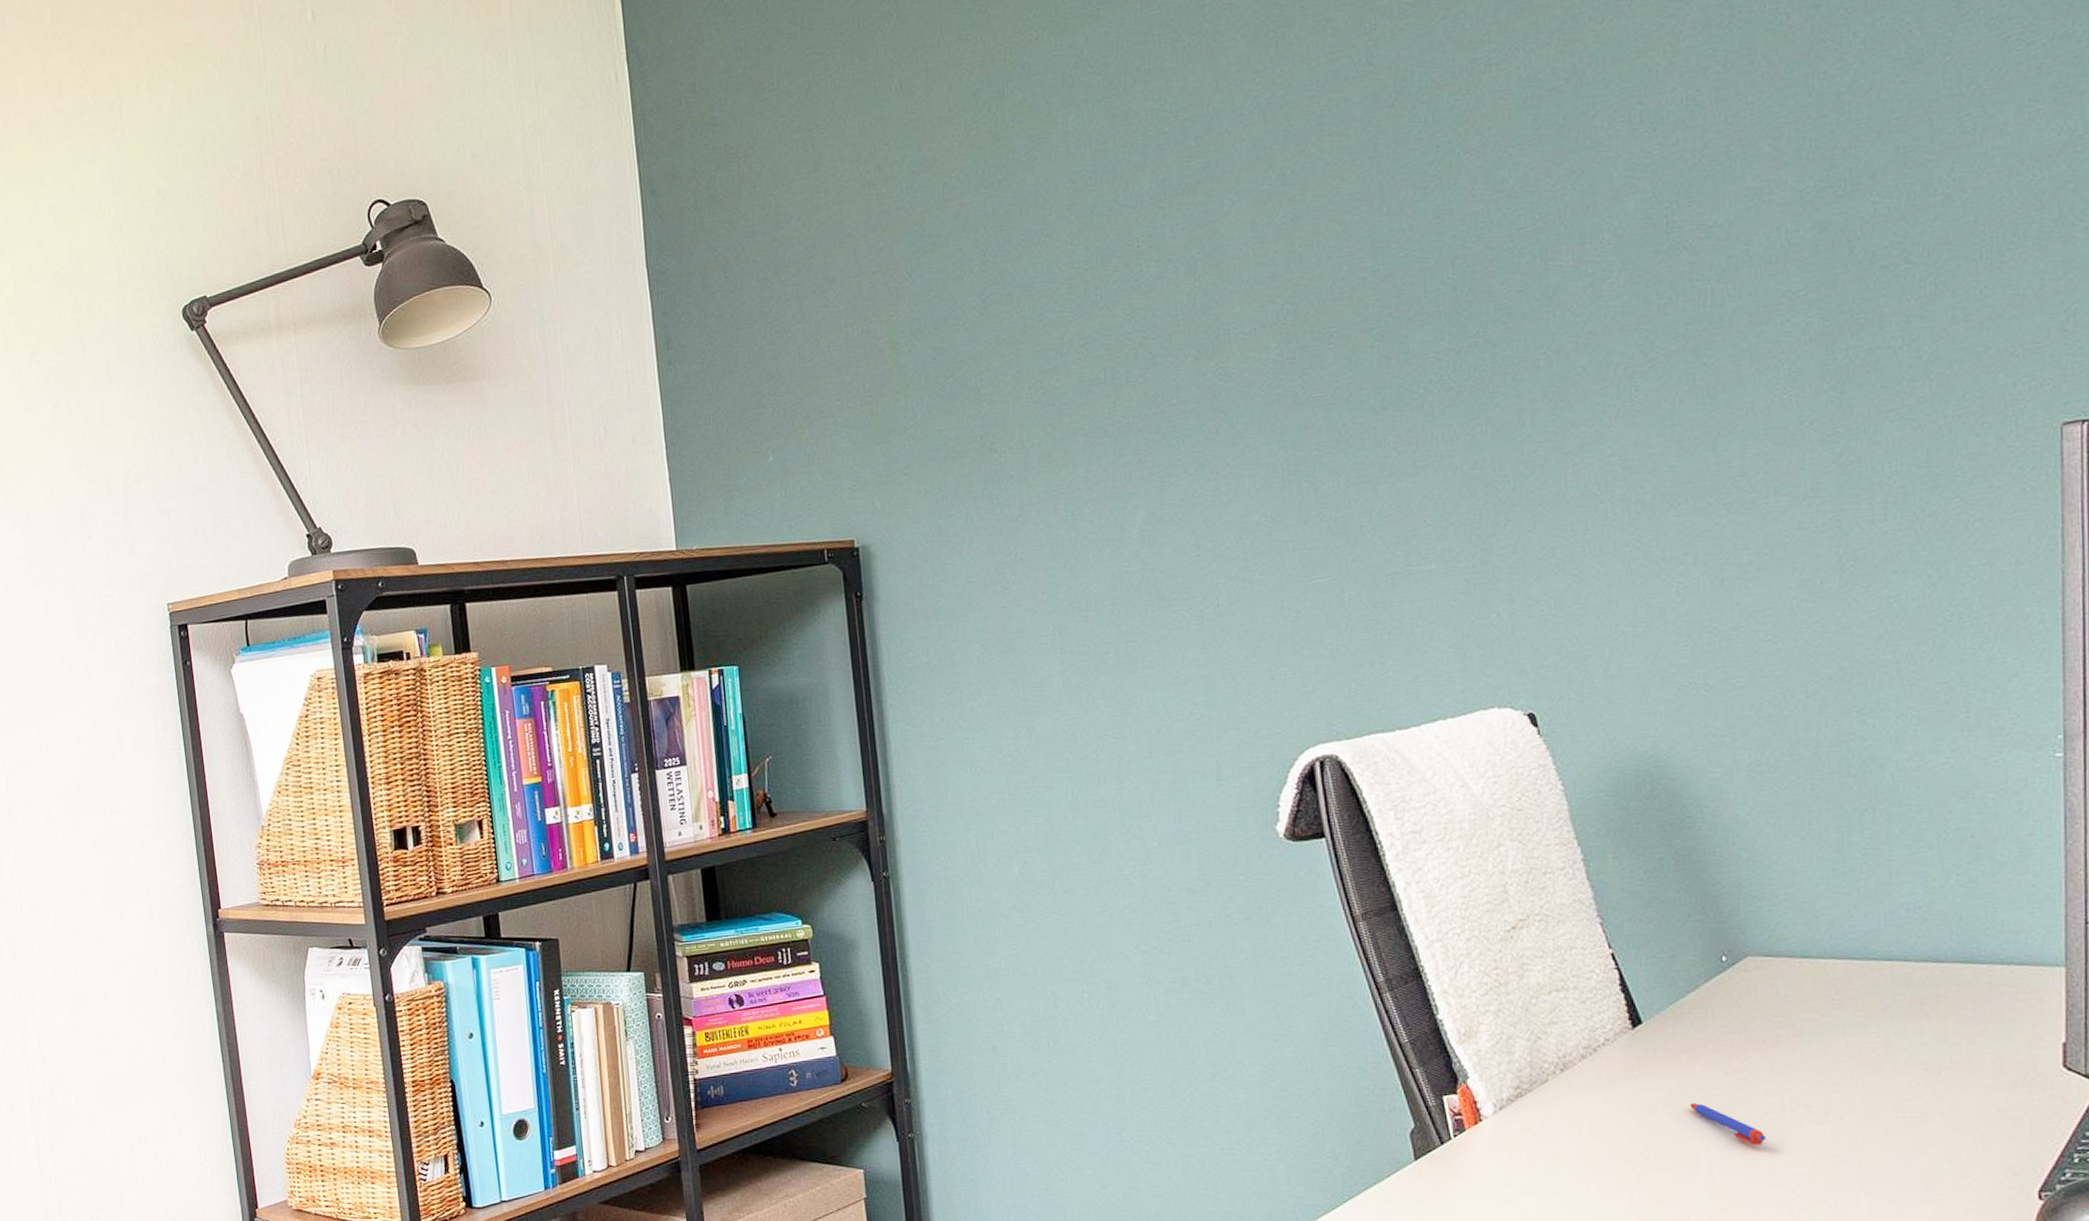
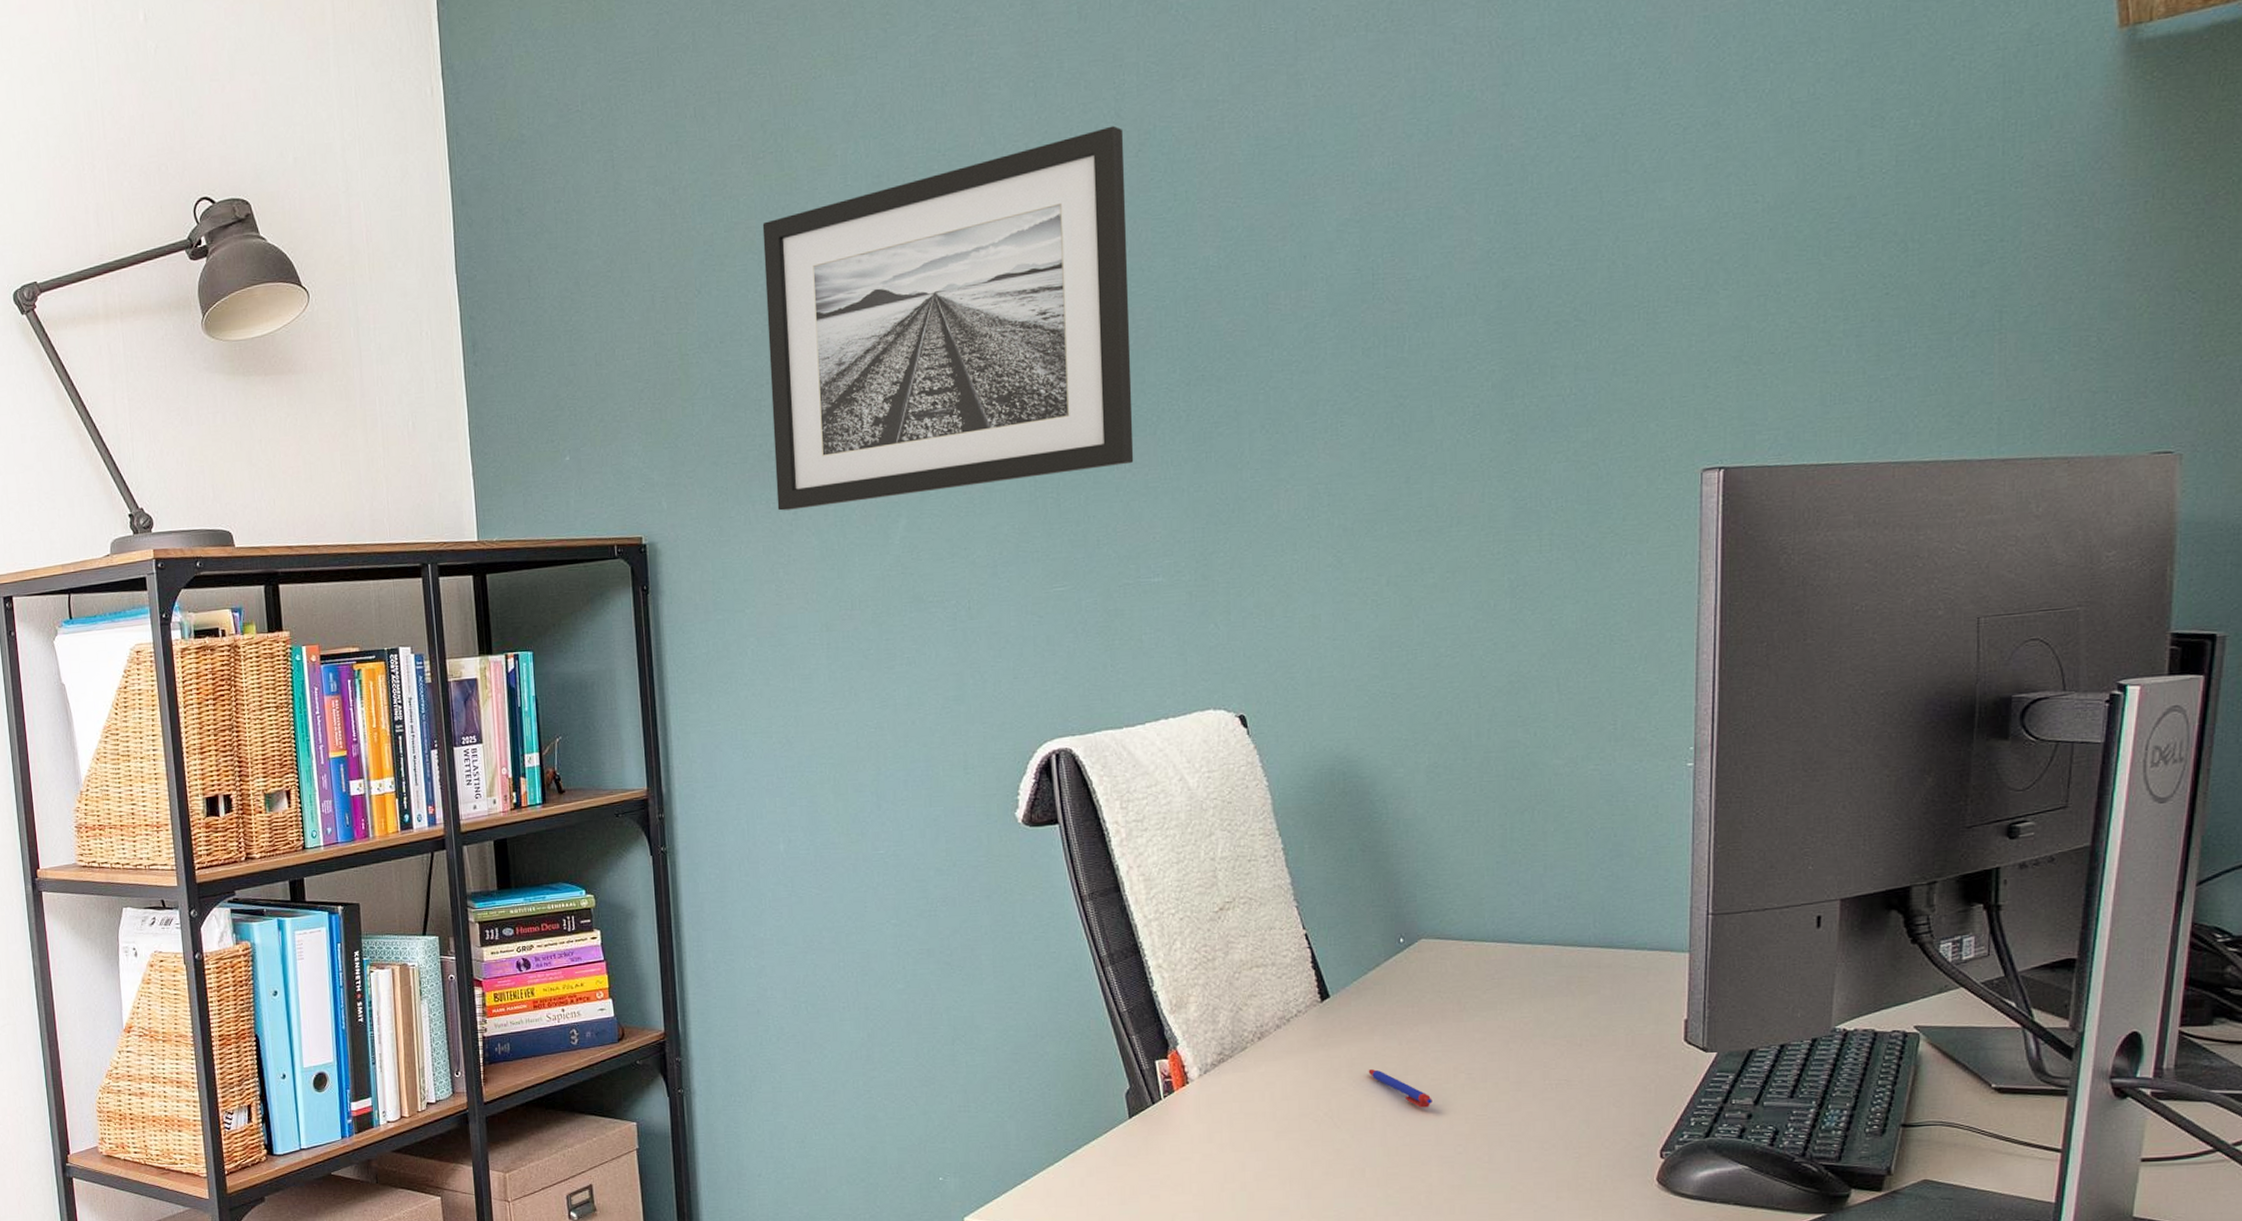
wall art: none [977,74,1399,507] -> present [762,125,1134,511]

